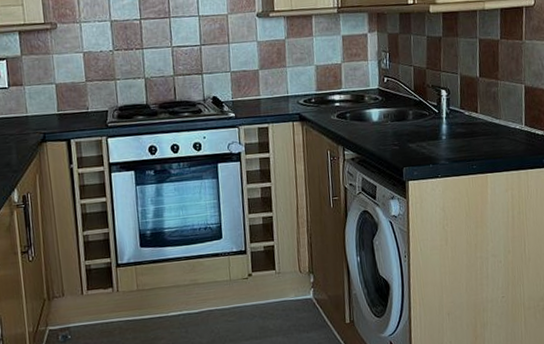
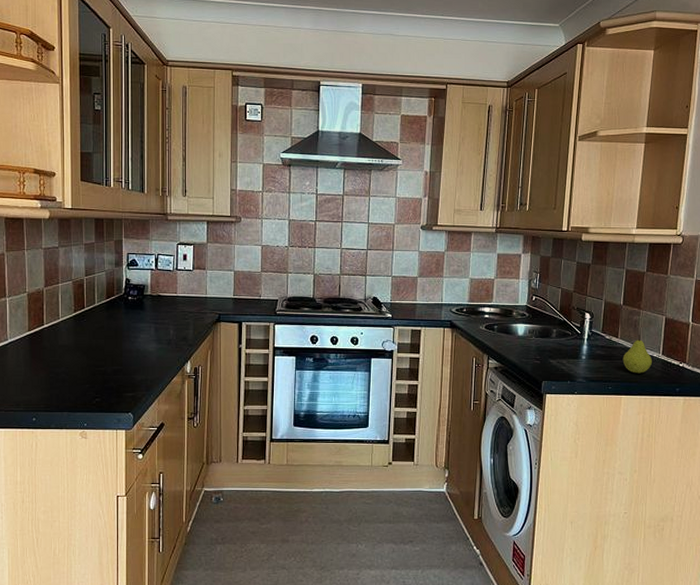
fruit: none [484,106,516,149] -> present [622,334,653,374]

